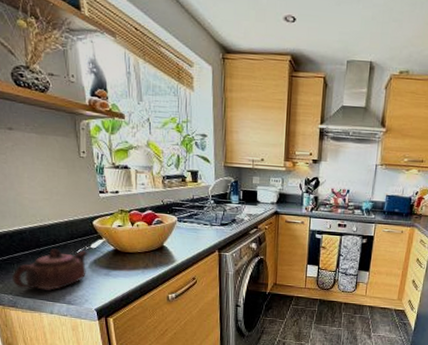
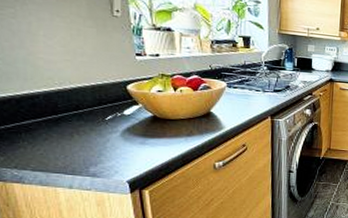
teapot: present [12,248,88,290] -> none [17,115,120,162]

